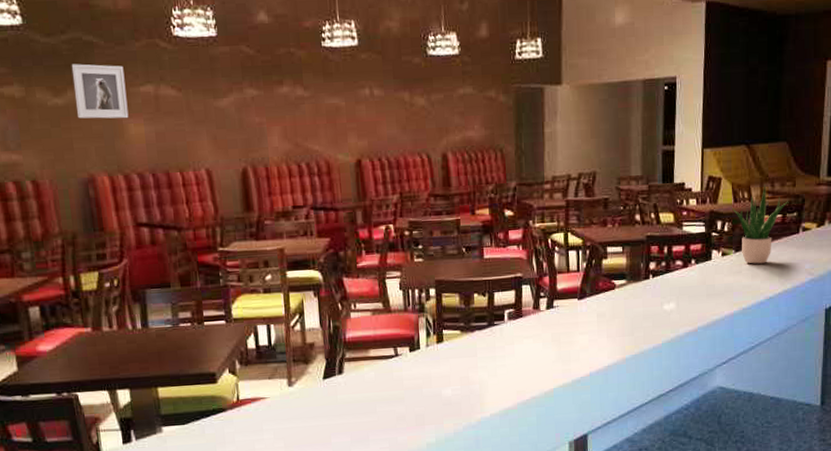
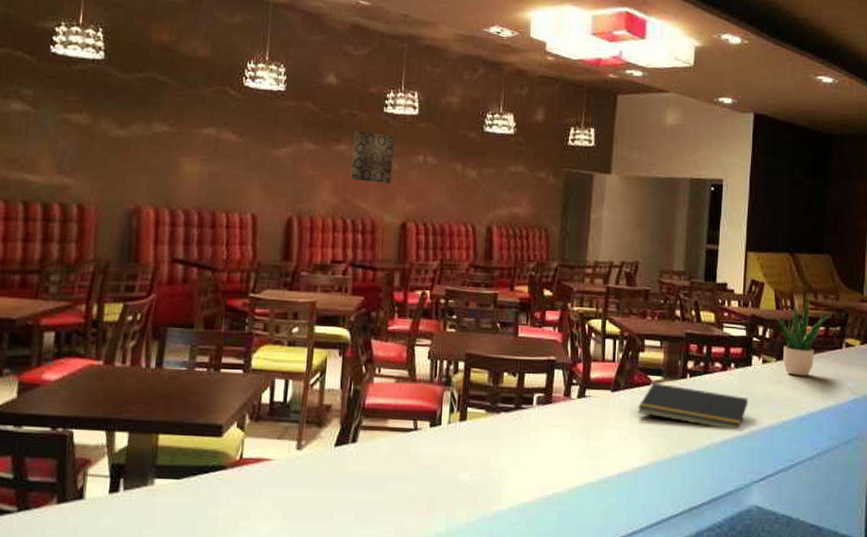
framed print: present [71,64,129,119] -> none [137,100,191,157]
wall art: none [295,69,340,123] -> present [351,131,395,184]
notepad: none [605,286,710,321] -> present [638,382,749,429]

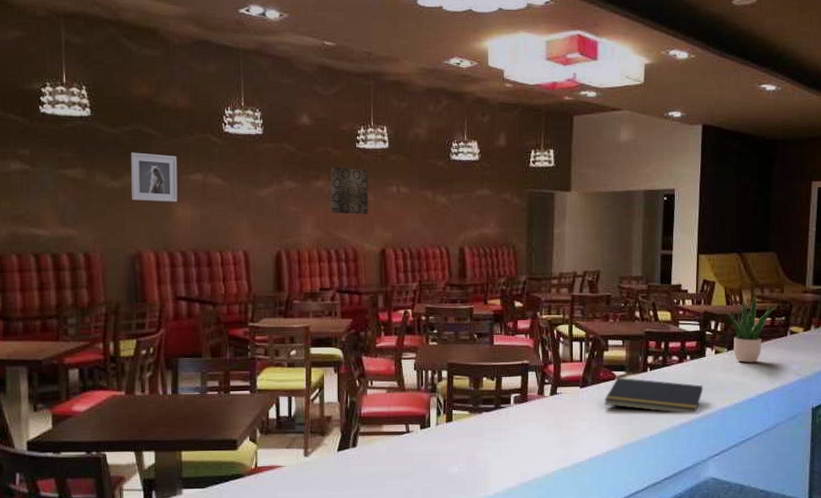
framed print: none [137,100,191,157] -> present [130,152,178,203]

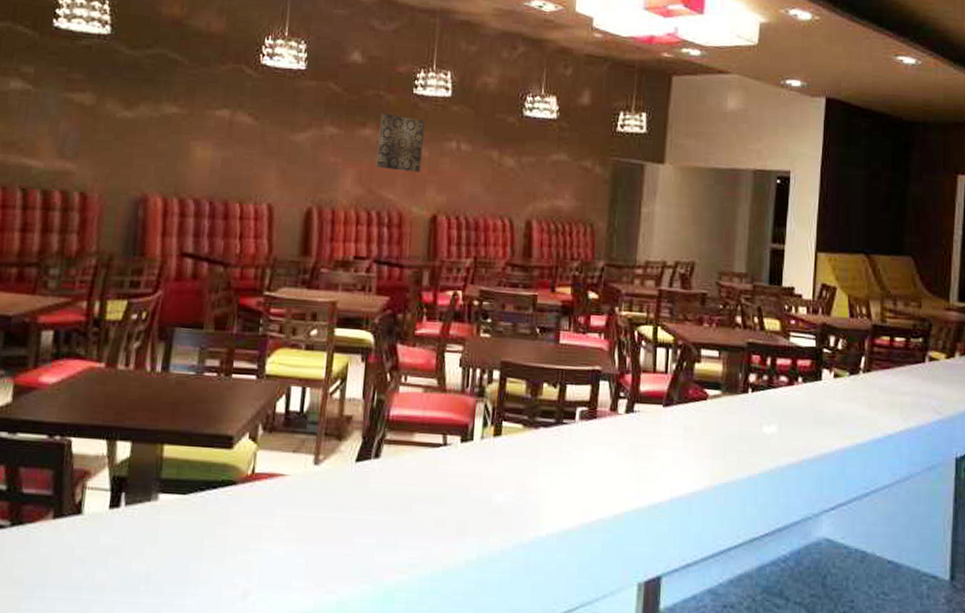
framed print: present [130,152,178,203] -> none [144,79,203,141]
notepad: present [605,377,703,413] -> none [693,397,818,451]
potted plant: present [724,290,778,363] -> none [846,301,914,393]

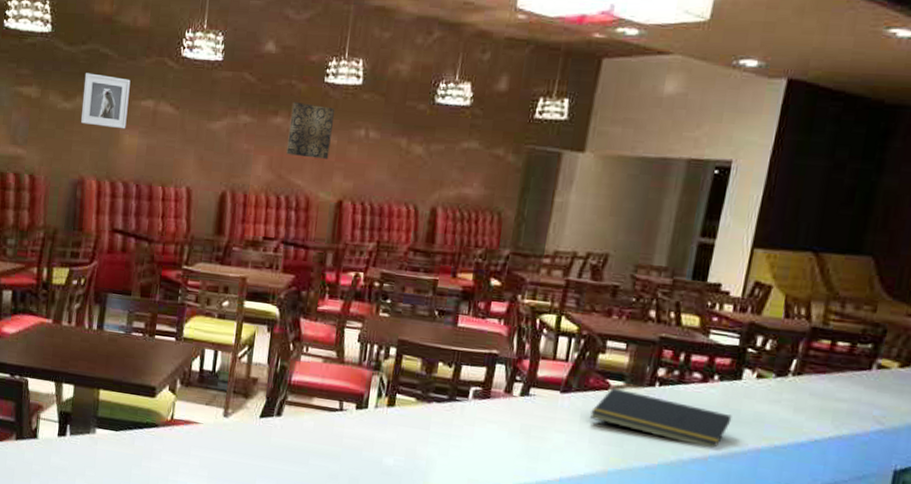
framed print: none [144,79,203,141] -> present [81,73,131,129]
notepad: none [693,397,818,451] -> present [590,387,732,448]

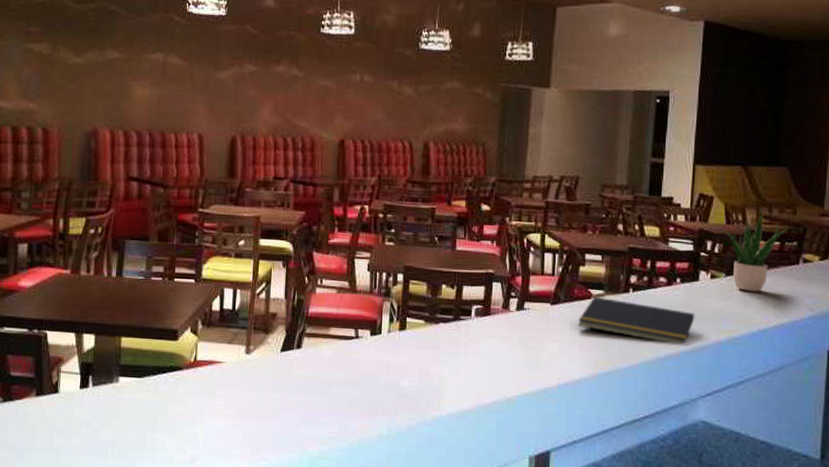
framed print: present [81,73,131,129] -> none [92,29,140,81]
wall art: present [286,102,336,159] -> none [290,52,332,102]
potted plant: none [779,303,863,398] -> present [723,209,788,292]

